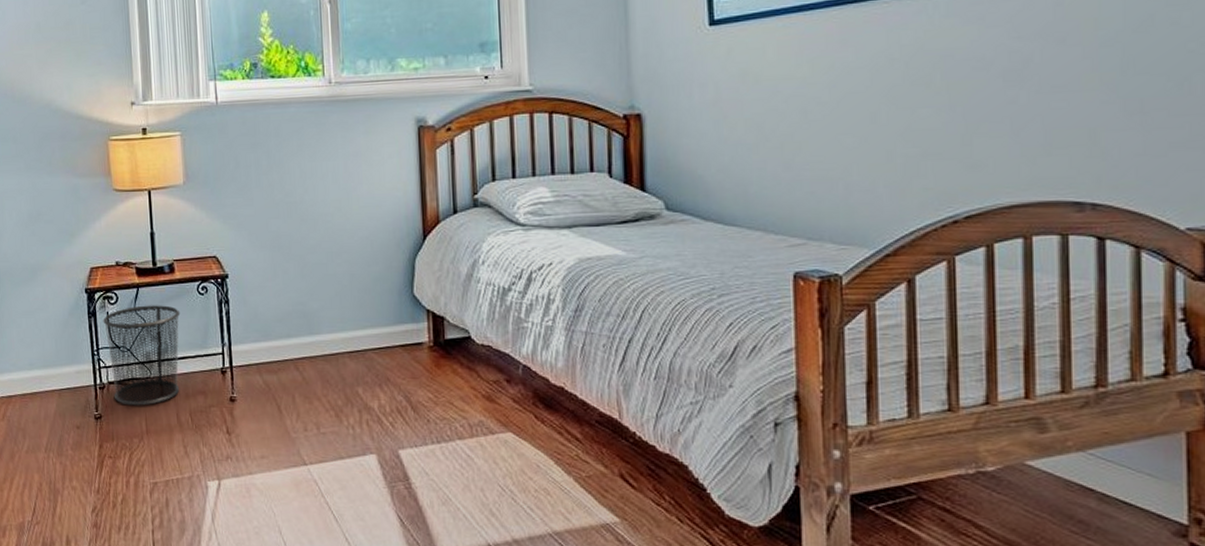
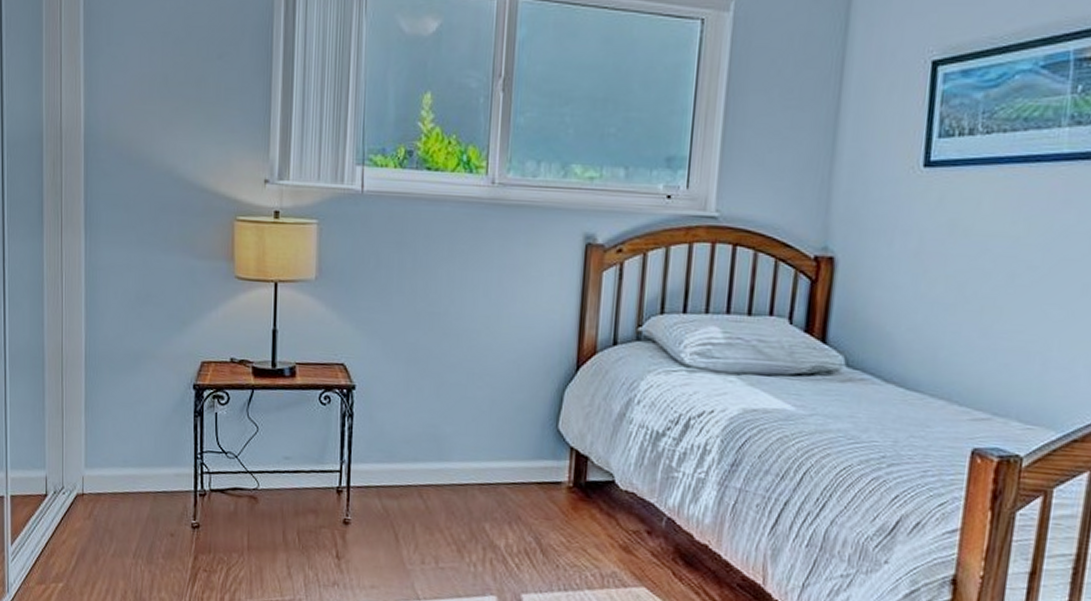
waste bin: present [103,305,181,406] -> none [210,409,298,519]

